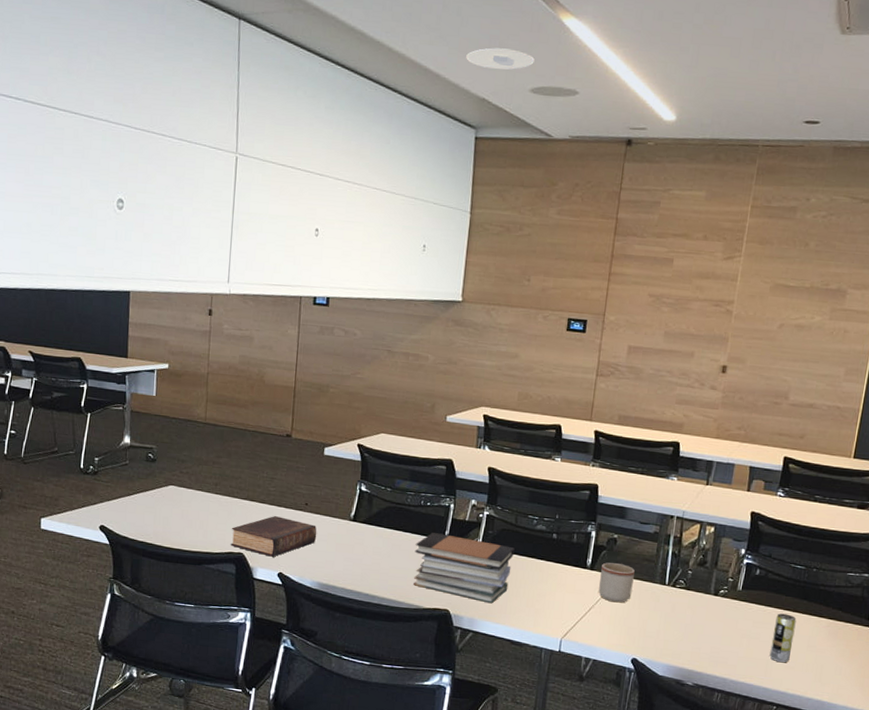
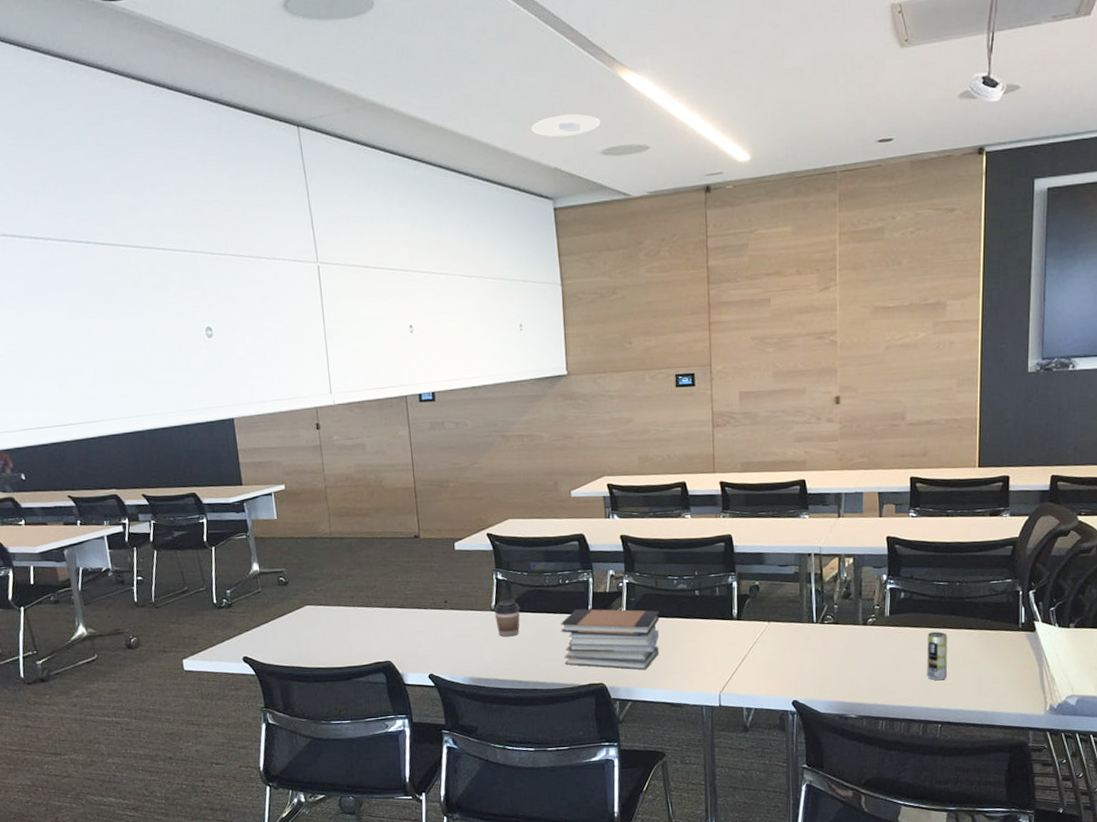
book: present [231,516,317,557] -> none [375,618,461,660]
coffee cup: none [352,512,379,549] -> present [493,599,521,637]
mug: present [598,562,635,603] -> none [748,609,782,649]

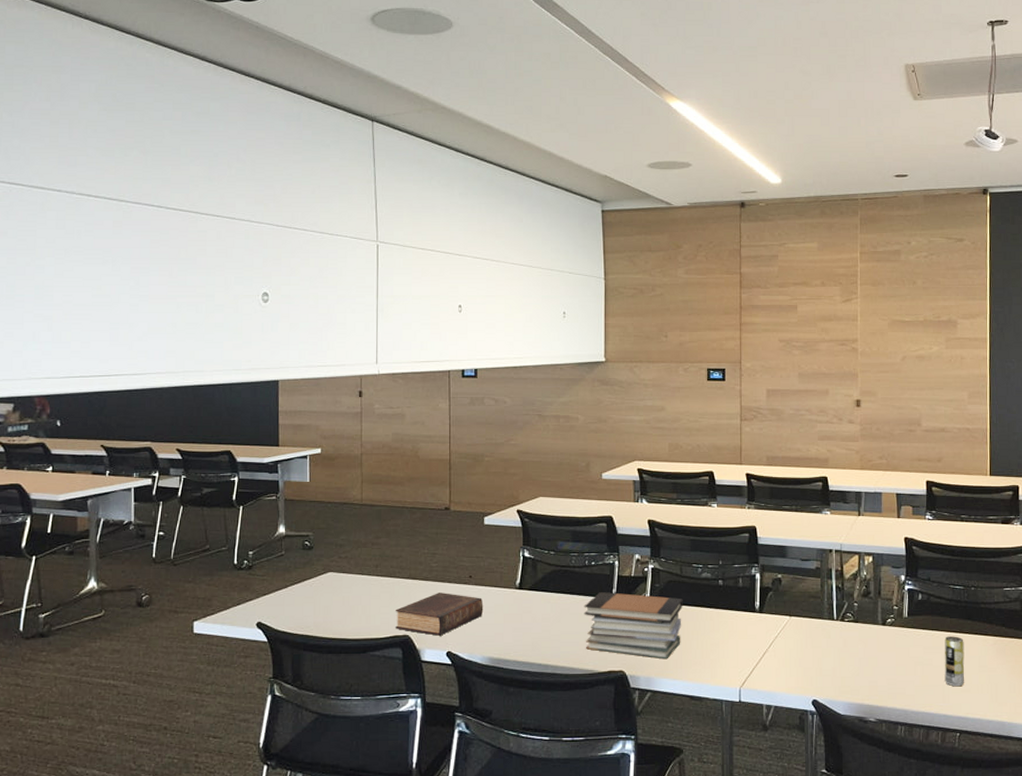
book: none [375,618,461,660] -> present [396,593,484,636]
coffee cup: present [493,599,521,637] -> none [518,577,545,617]
recessed light: present [531,114,600,138] -> none [586,131,648,150]

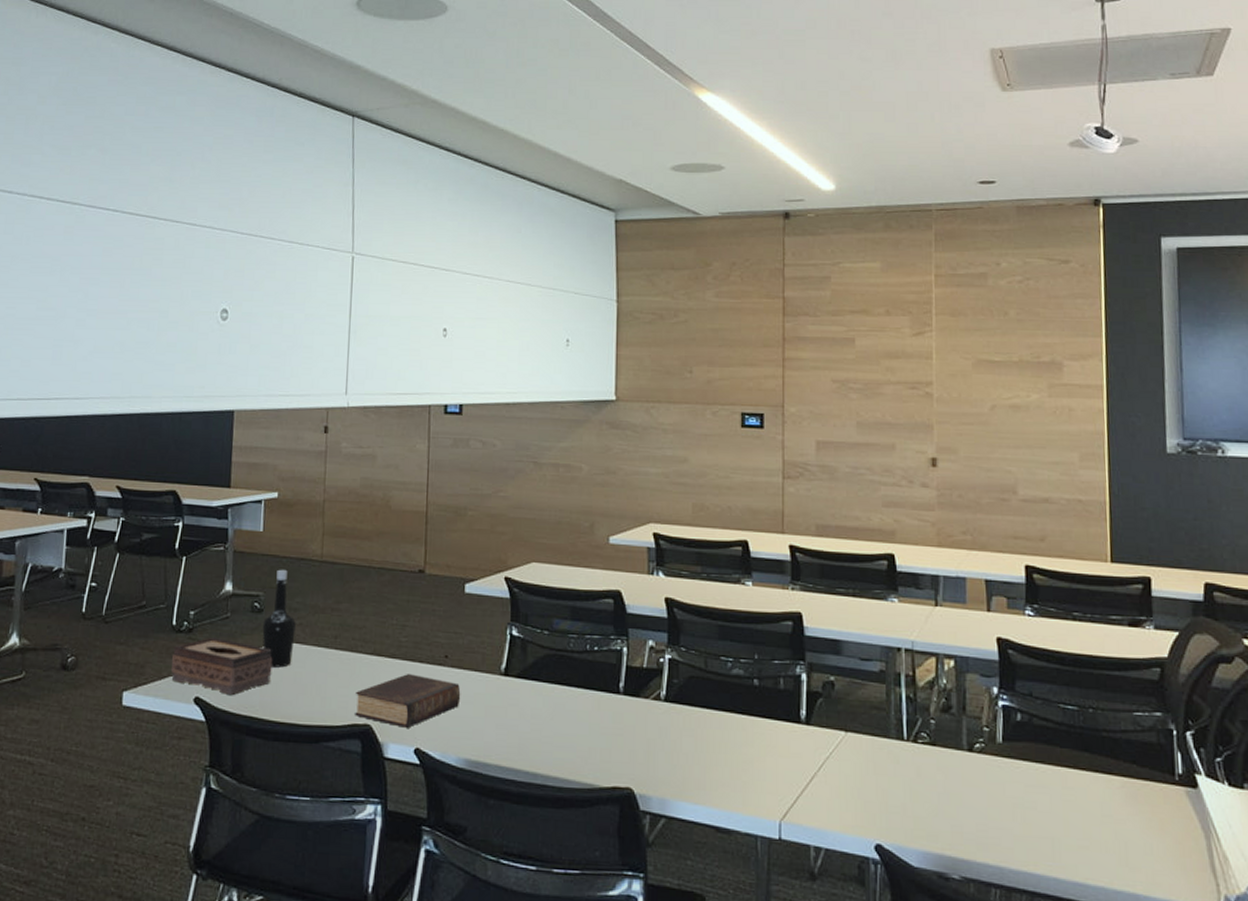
tissue box: none [236,573,323,619] -> present [171,638,273,696]
bottle: none [313,513,342,594] -> present [262,569,296,668]
book stack: present [584,591,683,660] -> none [583,684,708,777]
beverage can: present [944,636,965,687] -> none [1053,772,1082,842]

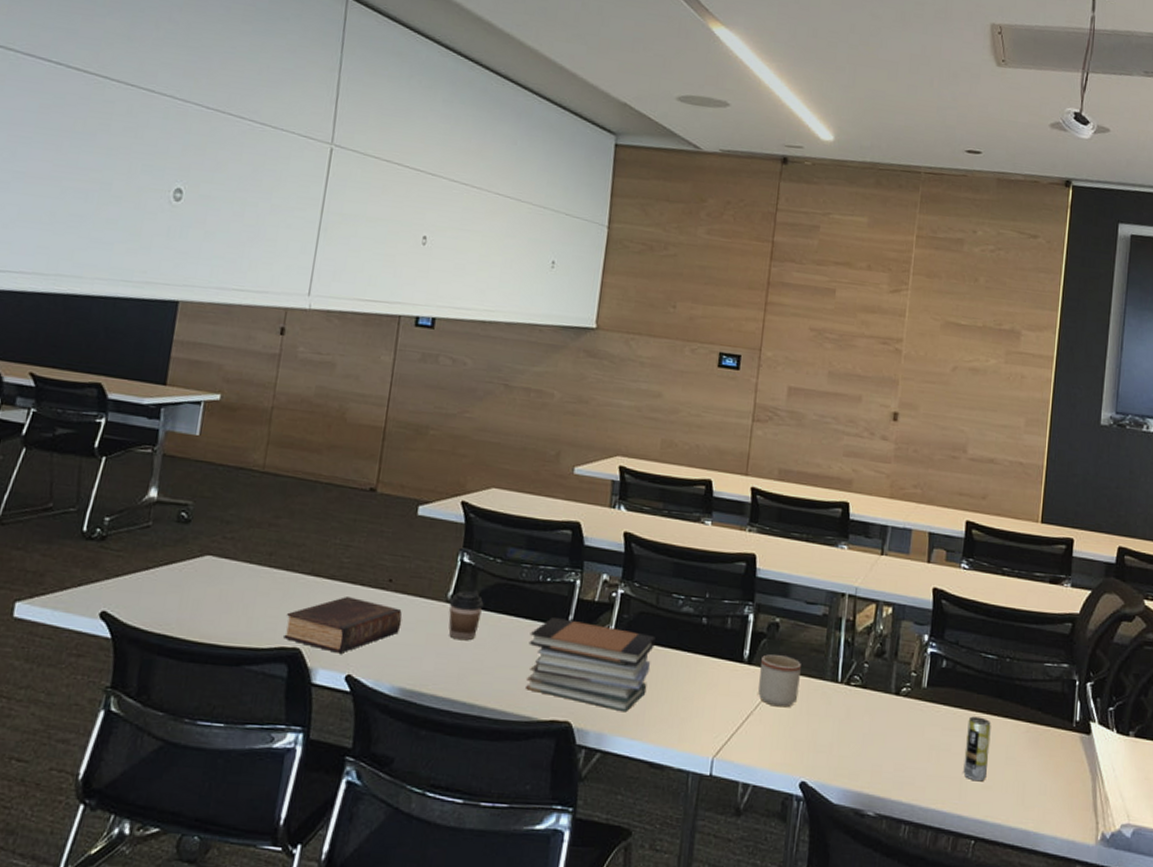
tissue box: present [171,638,273,696] -> none [76,547,197,612]
bottle: present [262,569,296,668] -> none [186,477,227,584]
coffee cup: none [503,662,536,712] -> present [448,590,484,641]
book stack: none [583,684,708,777] -> present [526,616,655,713]
mug: none [820,714,863,768] -> present [758,654,801,708]
beverage can: none [1053,772,1082,842] -> present [963,716,991,782]

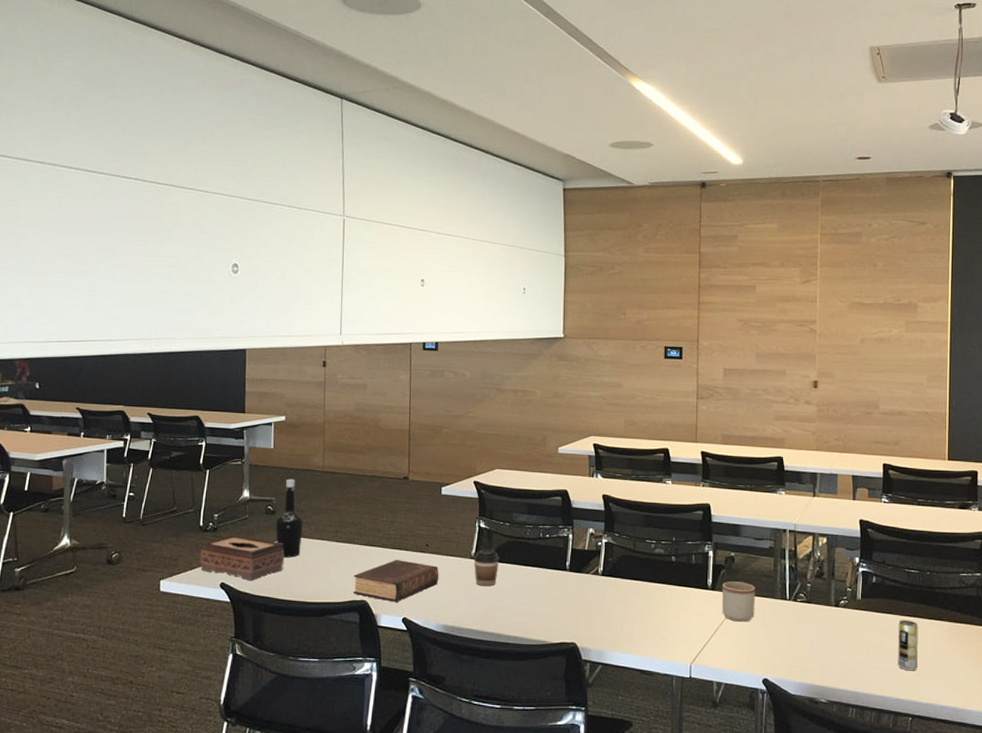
tissue box: none [76,547,197,612] -> present [200,535,285,581]
bottle: none [186,477,227,584] -> present [275,478,303,558]
book stack: present [526,616,655,713] -> none [537,563,636,633]

